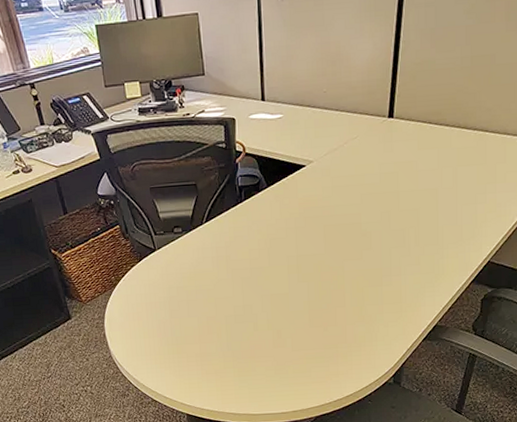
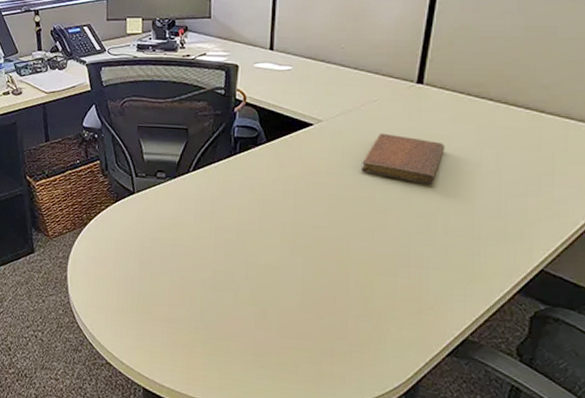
notebook: none [347,165,413,206] -> present [360,133,445,184]

